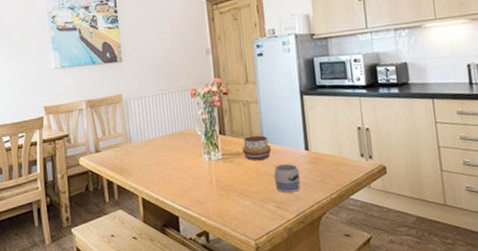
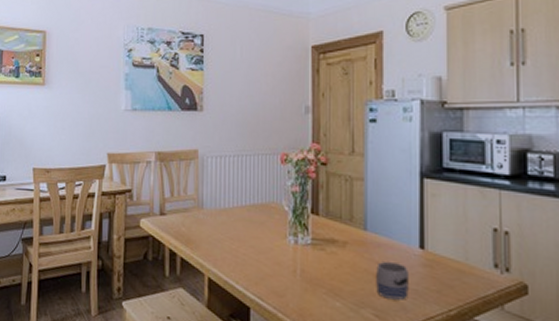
decorative bowl: present [242,135,272,161] -> none [338,221,376,254]

